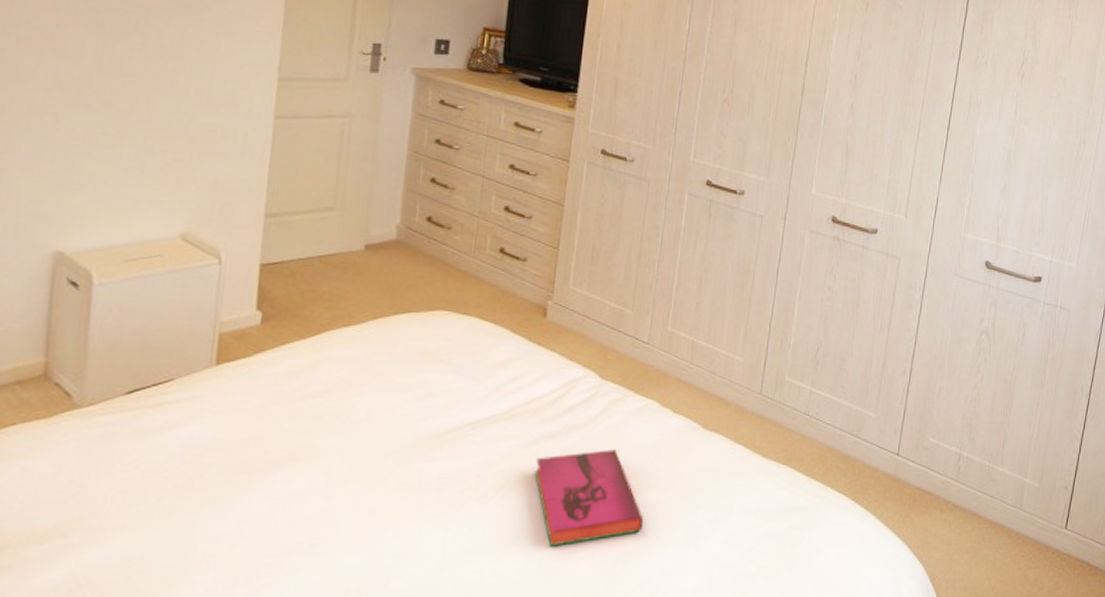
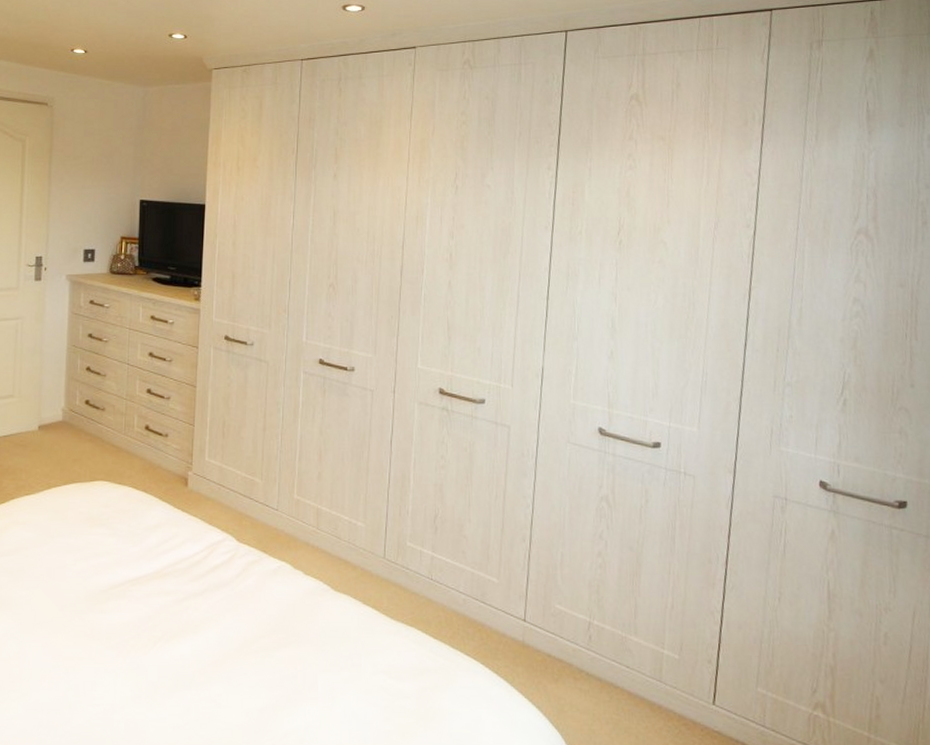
hardback book: present [535,449,644,547] -> none [187,607,285,695]

